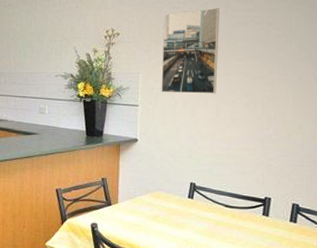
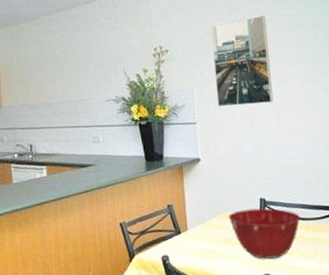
mixing bowl: none [157,191,227,239] -> present [228,208,300,259]

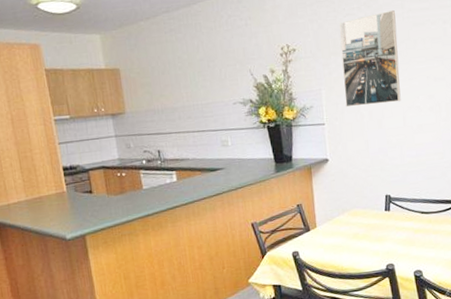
mixing bowl: present [228,208,300,259] -> none [355,204,423,251]

